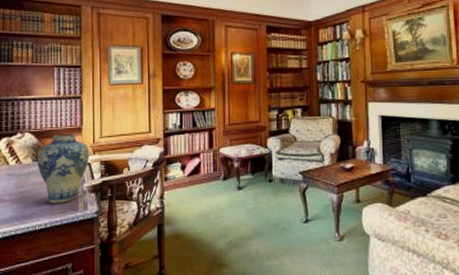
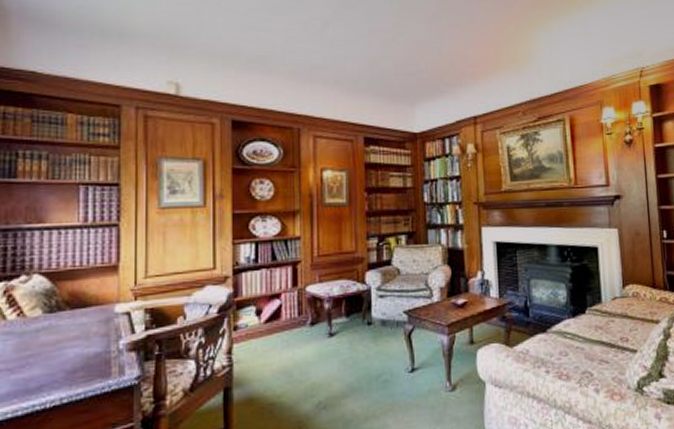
vase: present [37,133,90,204] -> none [51,273,129,370]

